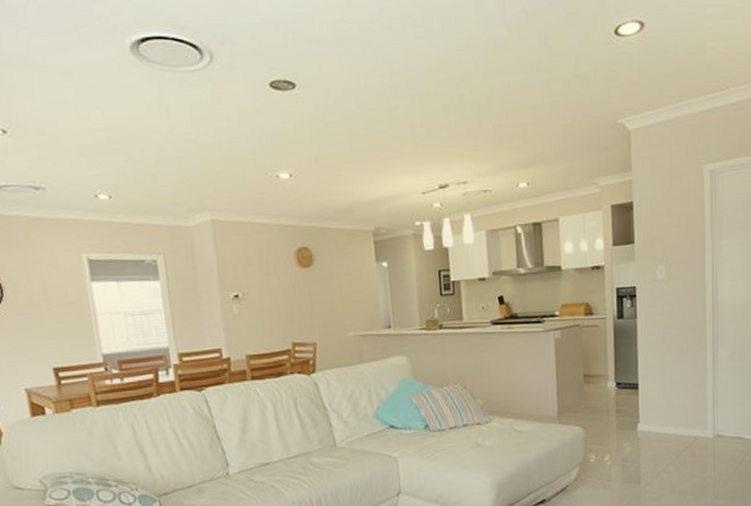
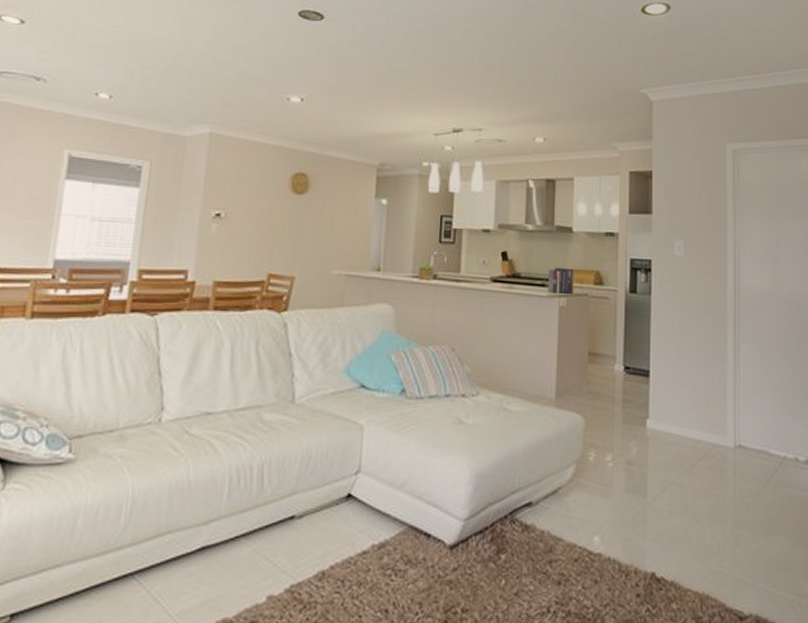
books: none [542,303,567,328] -> present [548,267,575,295]

